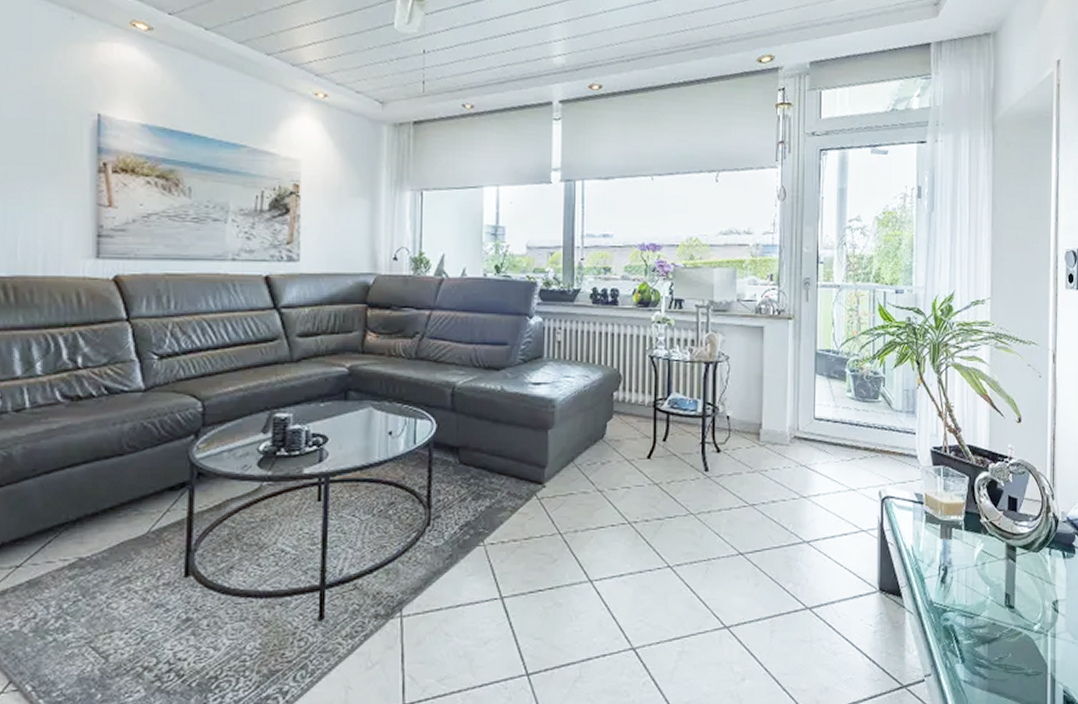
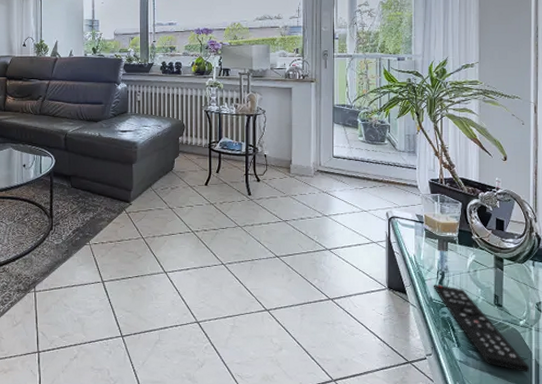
remote control: none [933,583,1044,691] -> present [433,285,529,373]

